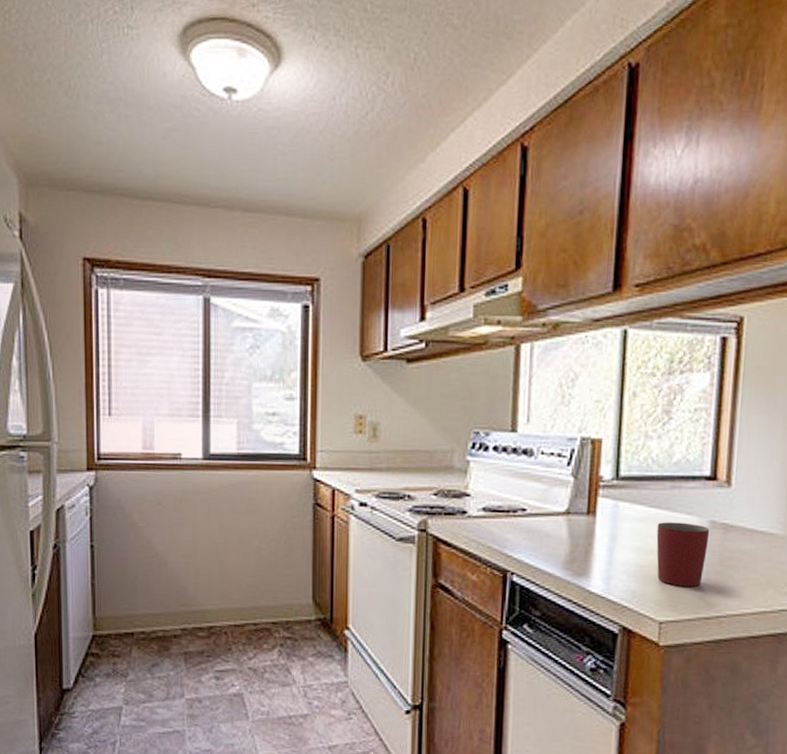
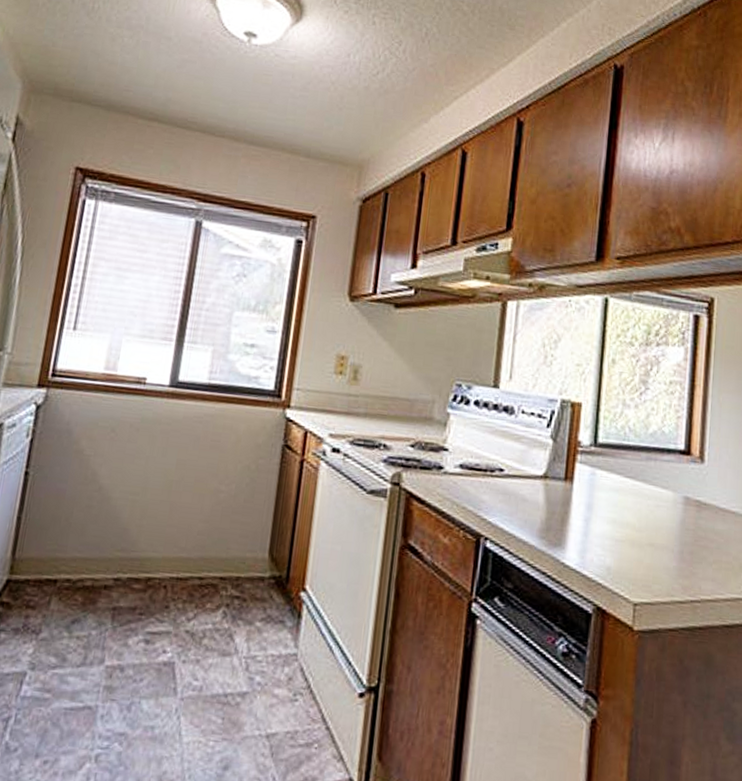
mug: present [656,522,710,587] -> none [632,494,684,567]

